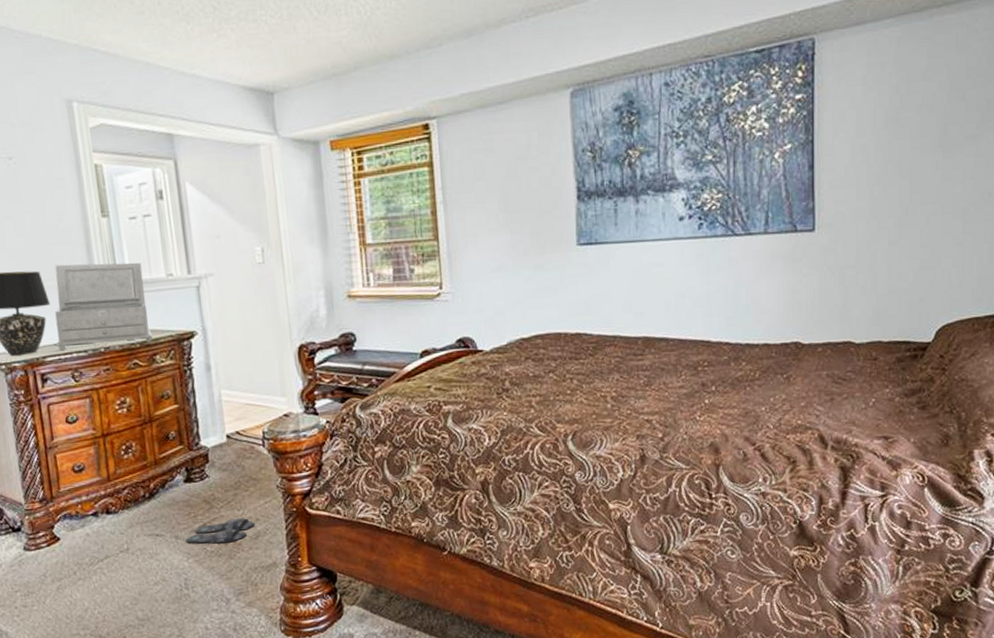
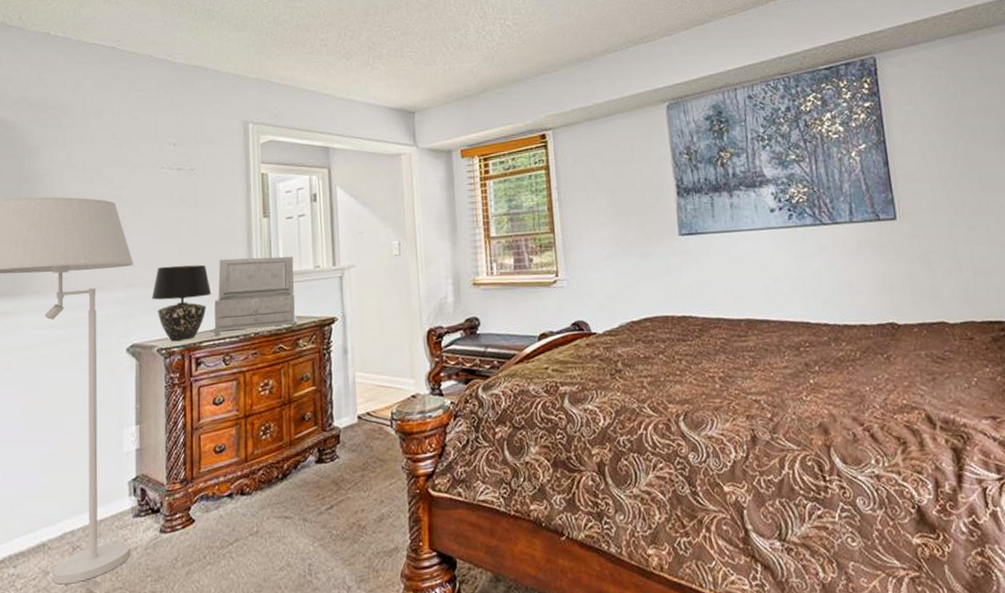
slippers: present [185,517,254,544] -> none [313,499,379,527]

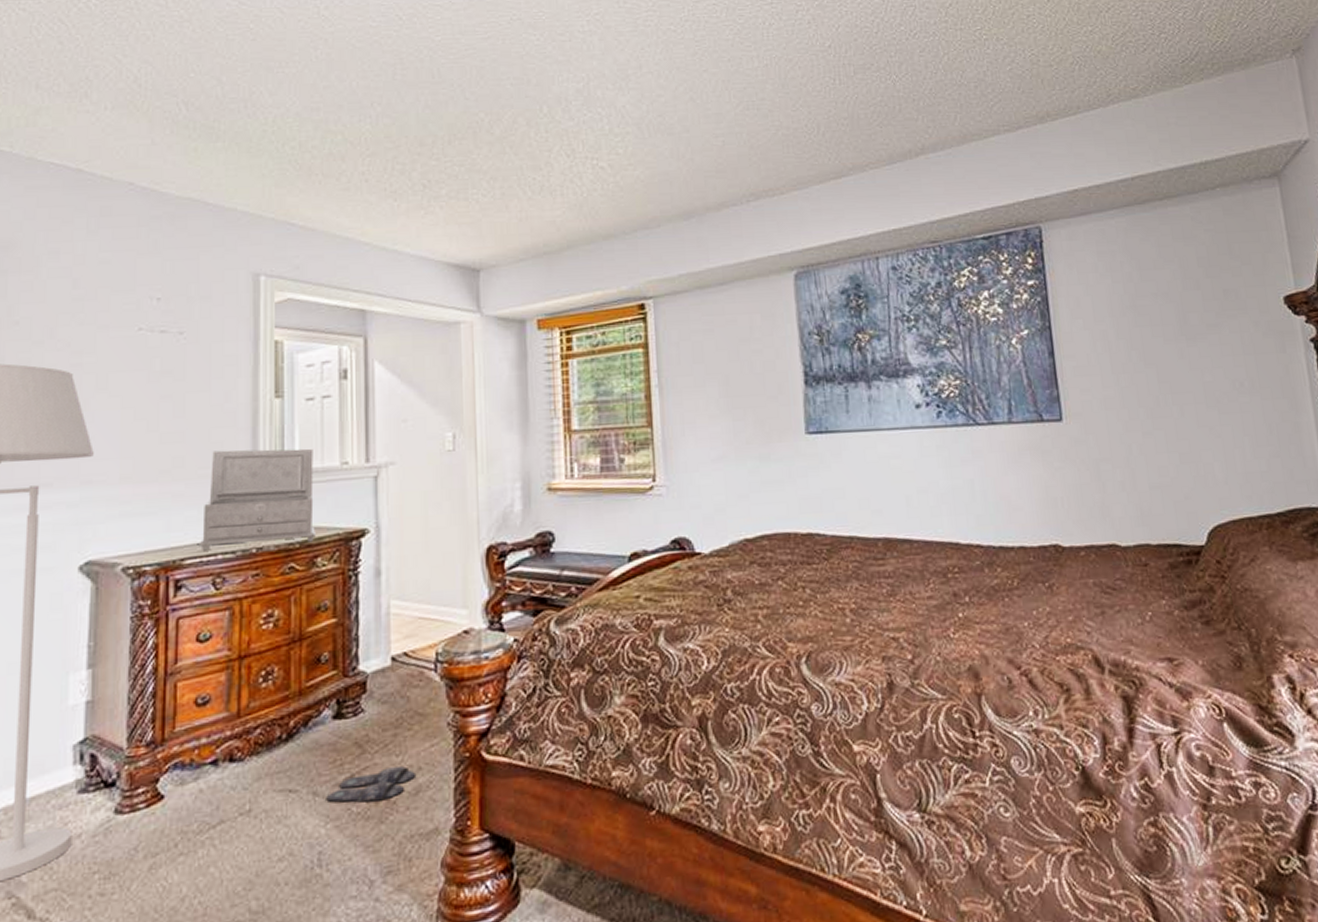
table lamp: present [152,264,212,341] -> none [117,457,201,557]
slippers: none [313,499,379,527] -> present [326,765,415,803]

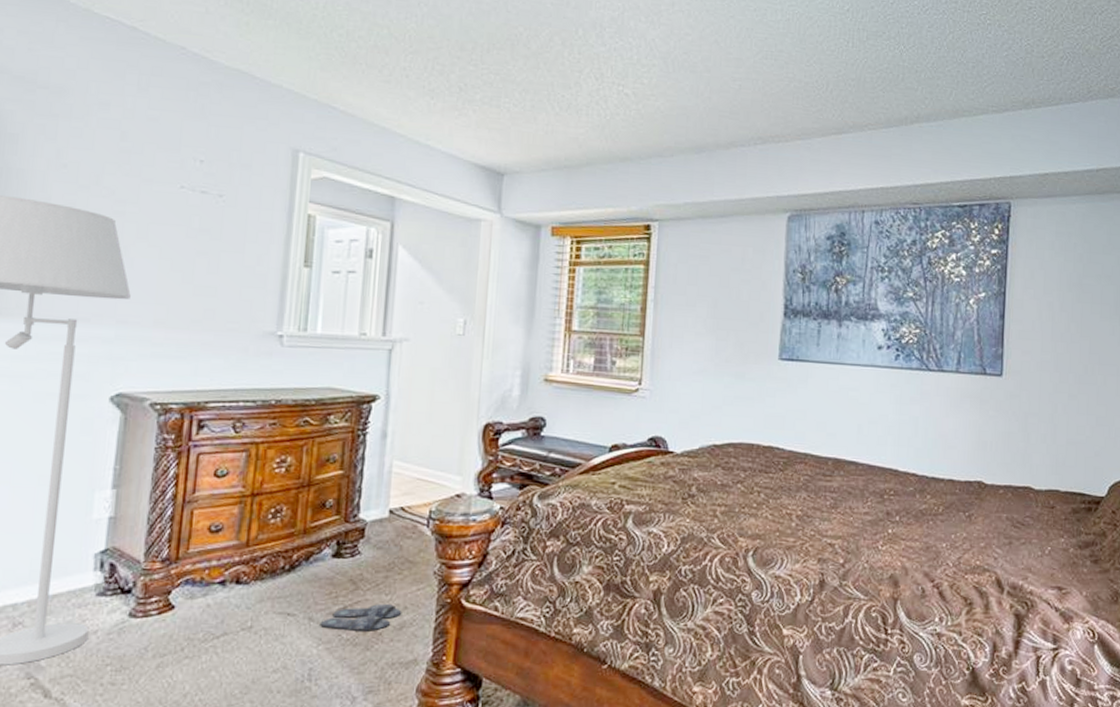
jewelry box: present [199,448,316,551] -> none [222,308,335,401]

